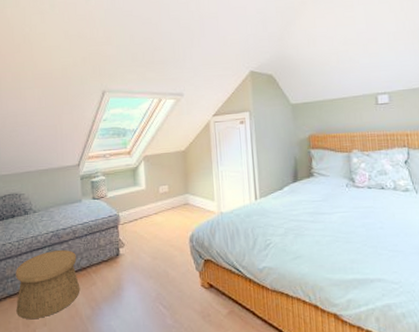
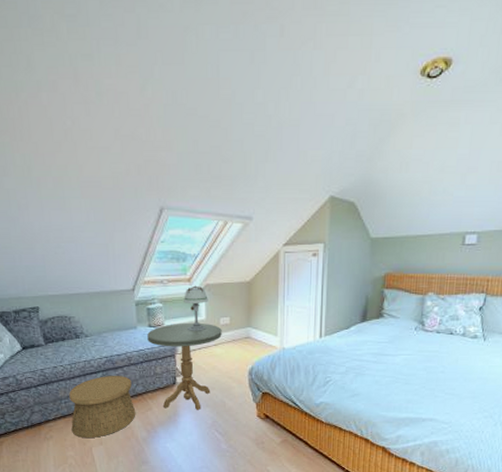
side table: none [91,192,162,282] -> present [147,322,222,410]
table lamp: none [125,157,148,201] -> present [184,285,208,331]

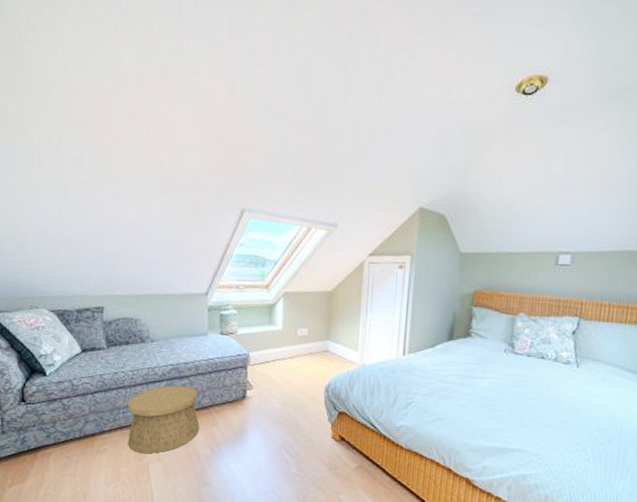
side table: present [147,322,222,410] -> none [218,332,299,428]
table lamp: present [184,285,208,331] -> none [260,292,286,342]

